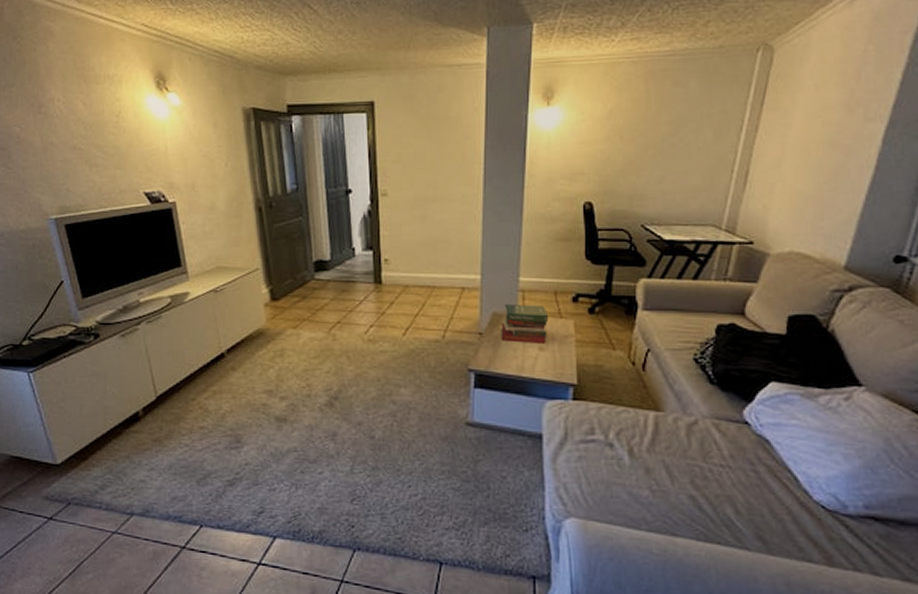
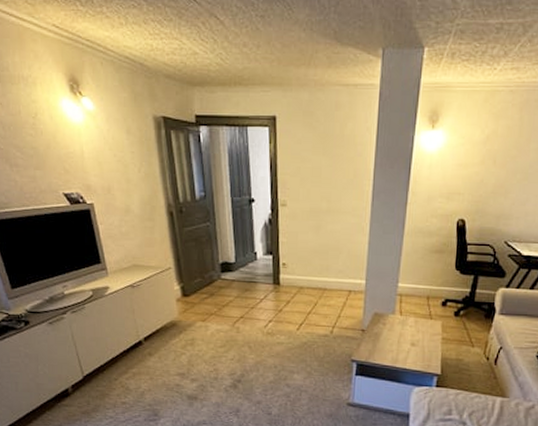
books: present [501,304,549,343] -> none [380,306,421,340]

